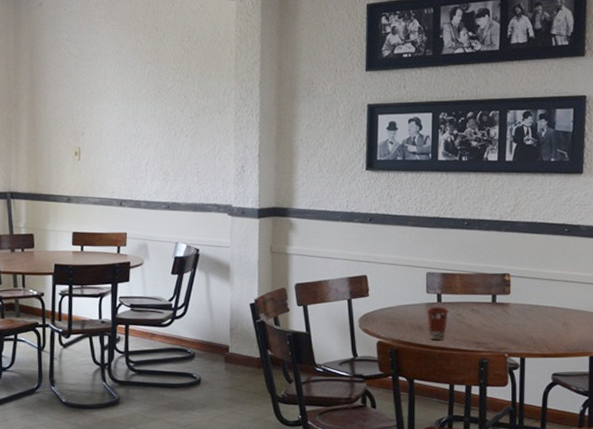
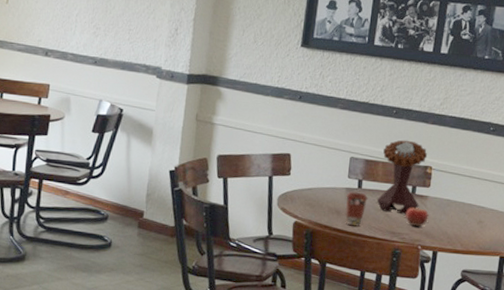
mushroom: none [458,250,504,324] -> present [376,140,428,215]
fruit: none [488,313,512,335] -> present [404,205,429,227]

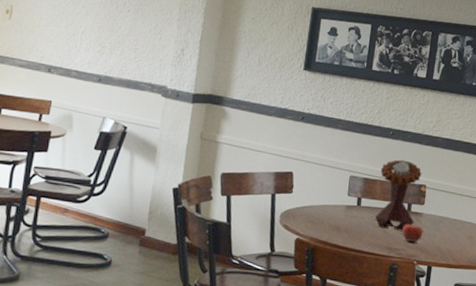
coffee cup: present [345,191,369,227] -> none [345,209,367,243]

